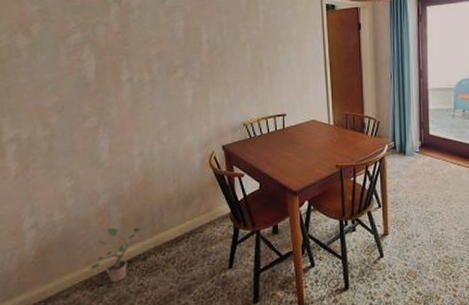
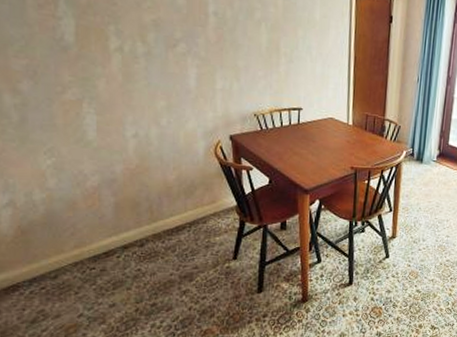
potted plant: present [90,227,141,282] -> none [80,211,138,266]

